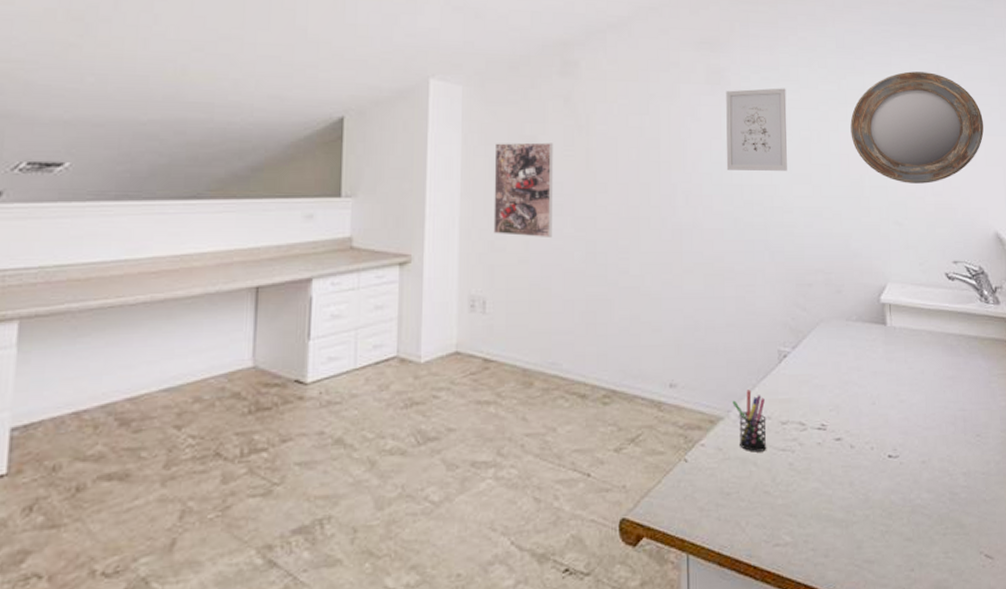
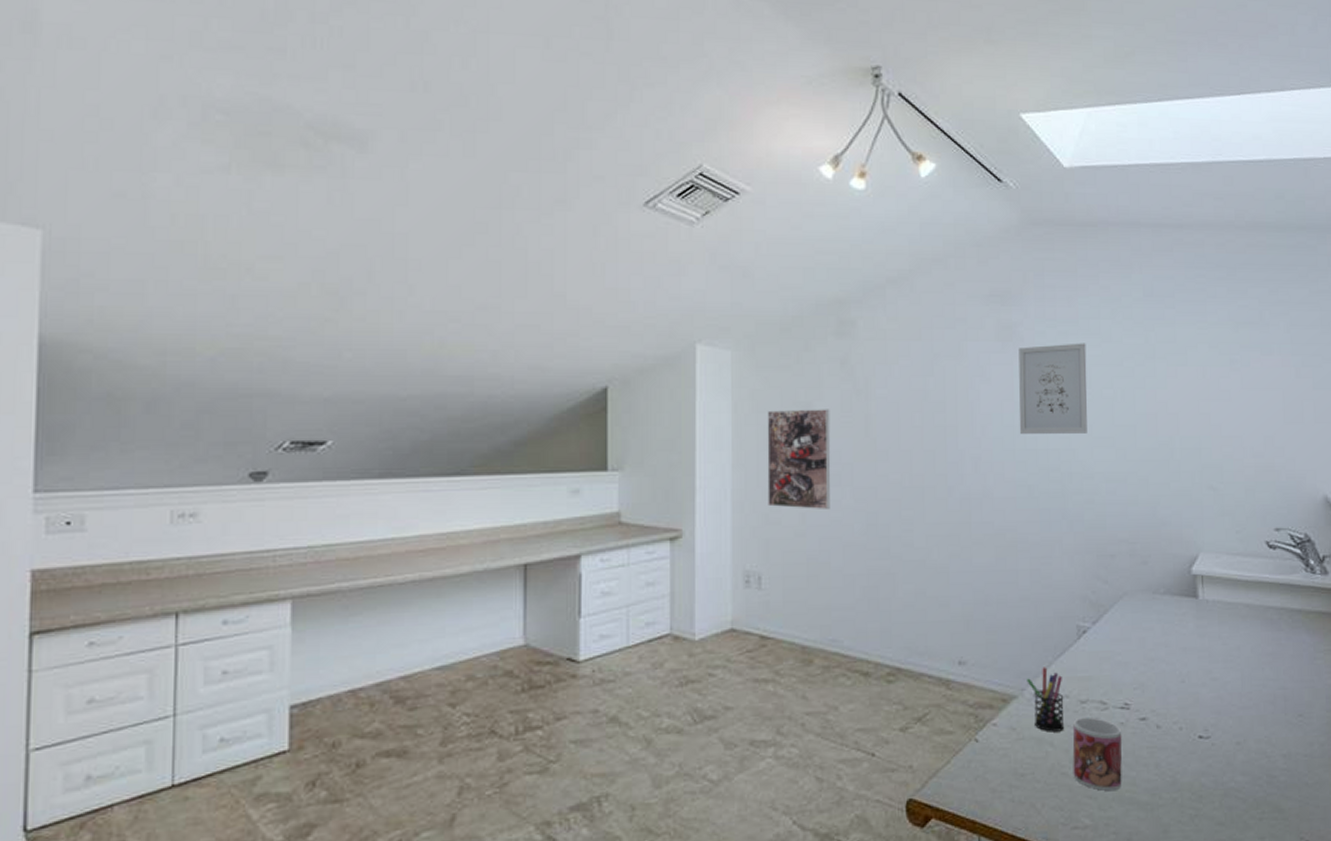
mug: none [774,437,820,509] -> present [1072,716,1123,791]
home mirror: present [850,71,984,184] -> none [1159,320,1313,444]

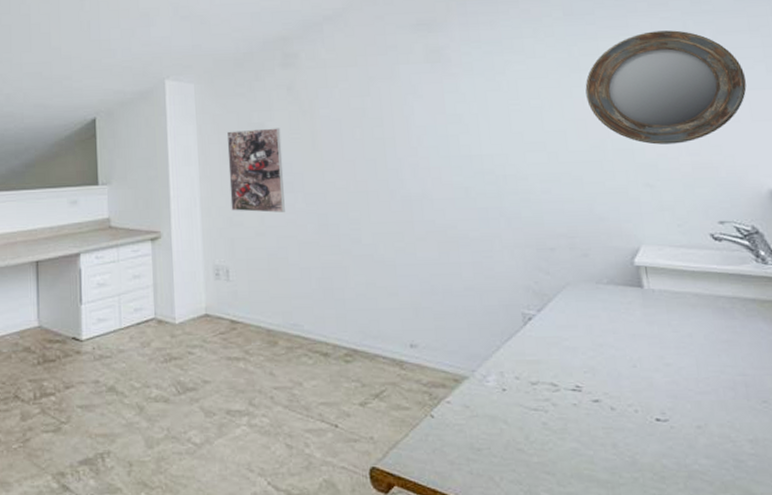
wall art: present [1018,343,1088,434] -> none [447,60,518,142]
pen holder: present [1027,667,1065,732] -> none [476,350,517,411]
mug: present [1072,716,1123,791] -> none [525,397,580,467]
home mirror: none [1159,320,1313,444] -> present [585,30,747,145]

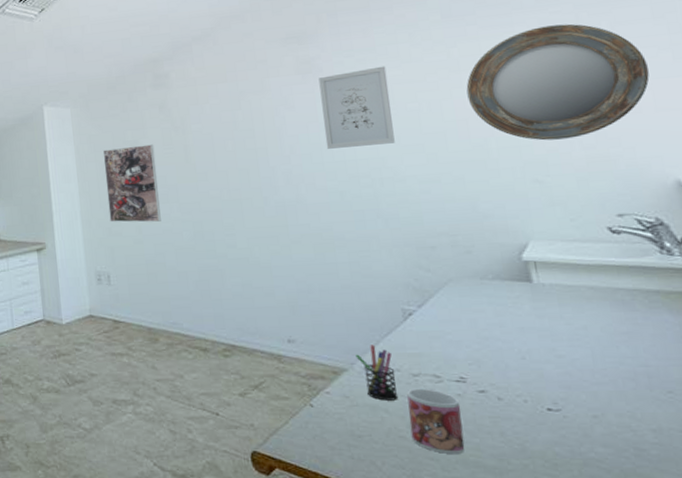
wall art: none [447,60,518,142] -> present [318,66,395,149]
pen holder: none [476,350,517,411] -> present [355,344,399,401]
mug: none [525,397,580,467] -> present [407,388,465,454]

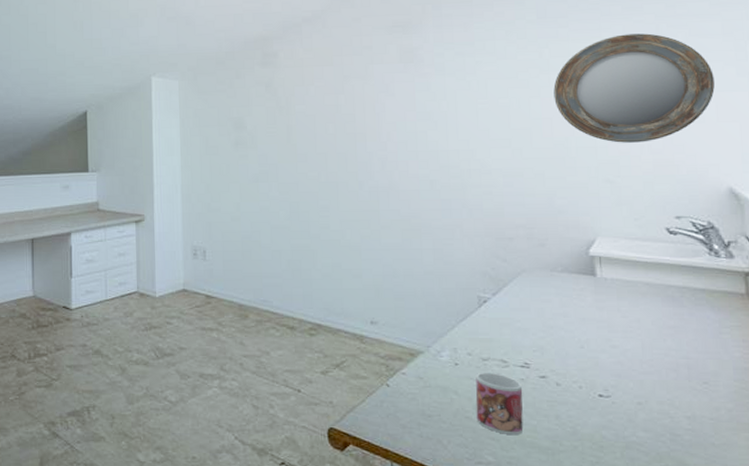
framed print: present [102,144,161,223] -> none [207,122,259,200]
wall art: present [318,66,395,149] -> none [419,61,485,138]
pen holder: present [355,344,399,401] -> none [432,329,468,383]

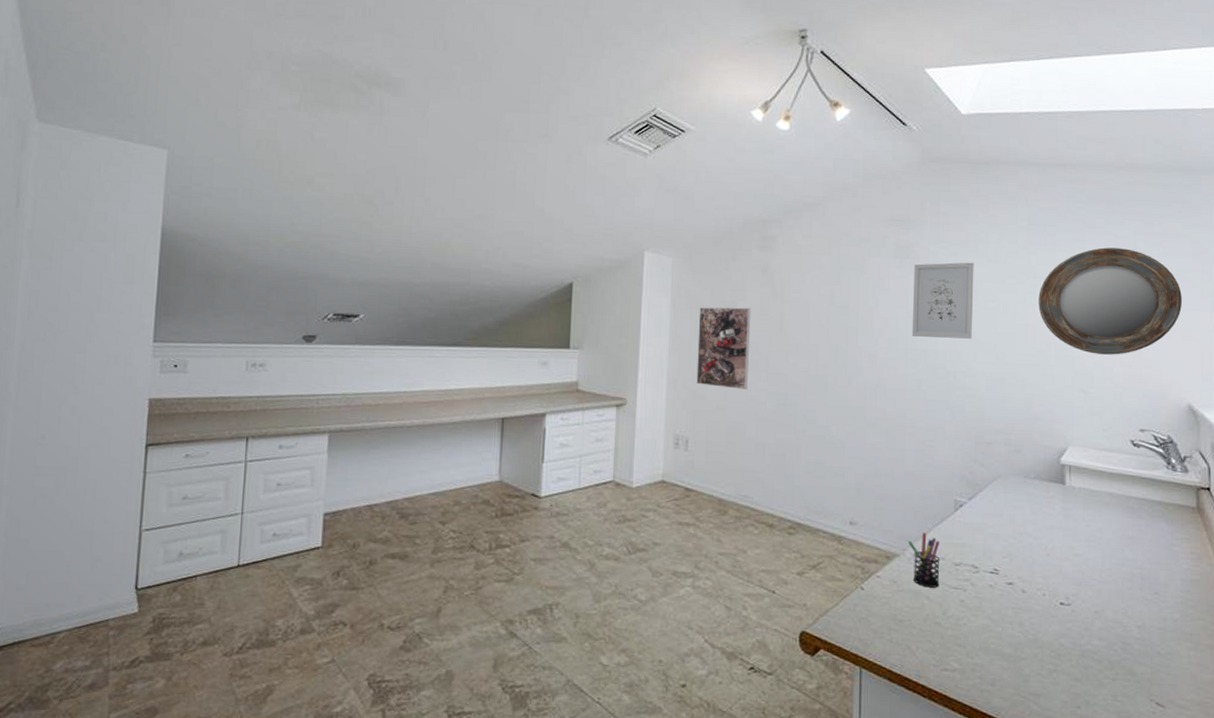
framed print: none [207,122,259,200] -> present [696,307,751,389]
wall art: none [419,61,485,138] -> present [911,262,974,339]
pen holder: none [432,329,468,383] -> present [908,532,940,588]
mug: present [475,372,524,434] -> none [945,577,991,641]

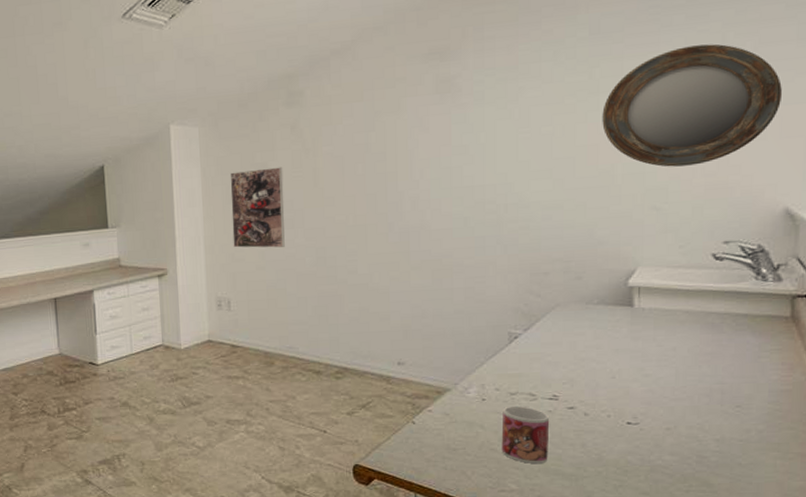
pen holder: present [908,532,940,588] -> none [460,366,495,417]
wall art: present [911,262,974,339] -> none [456,86,526,174]
mug: none [945,577,991,641] -> present [501,405,550,463]

